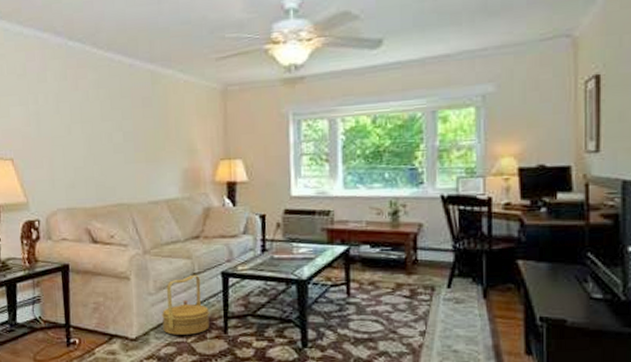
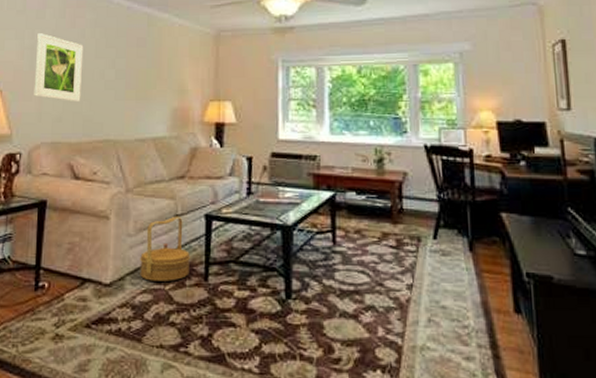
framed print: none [41,97,91,168] -> present [34,33,84,103]

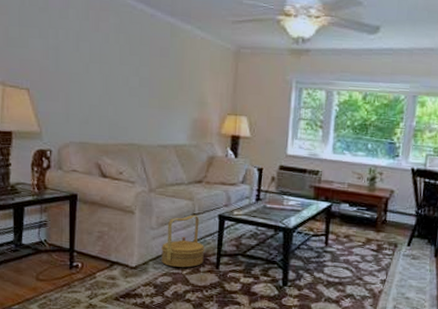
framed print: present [34,33,84,103] -> none [60,34,108,107]

